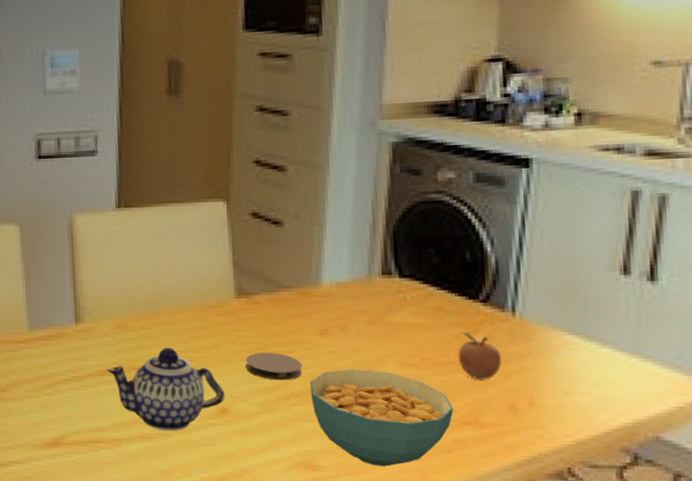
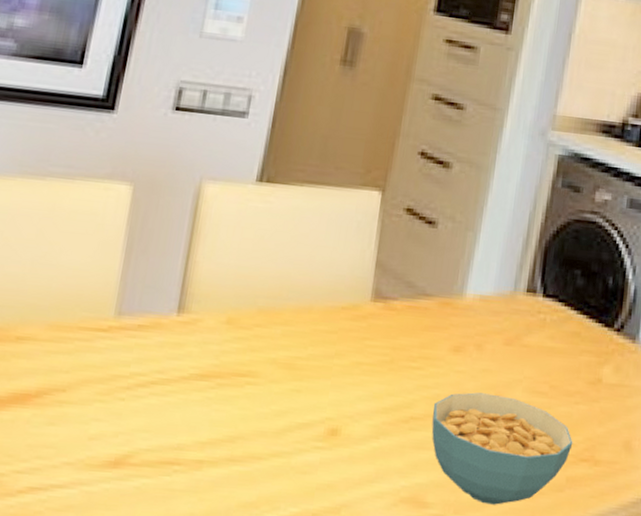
teapot: present [107,348,225,432] -> none [203,352,339,454]
coaster: present [245,352,302,381] -> none [367,366,429,401]
fruit: present [458,331,502,381] -> none [585,360,626,414]

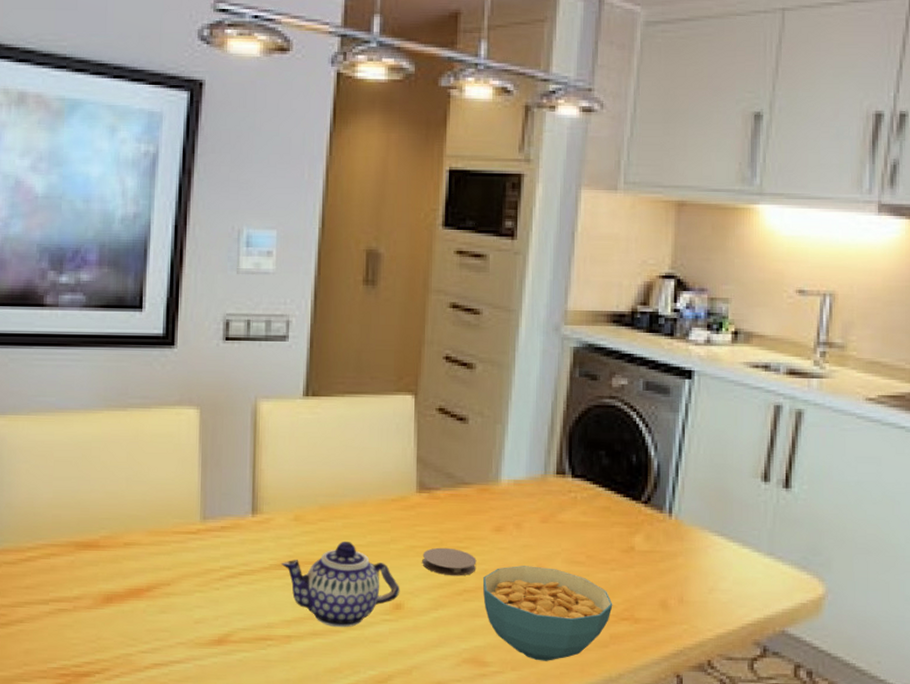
teapot: none [203,352,339,454] -> present [281,542,400,628]
coaster: none [367,366,429,401] -> present [422,547,477,576]

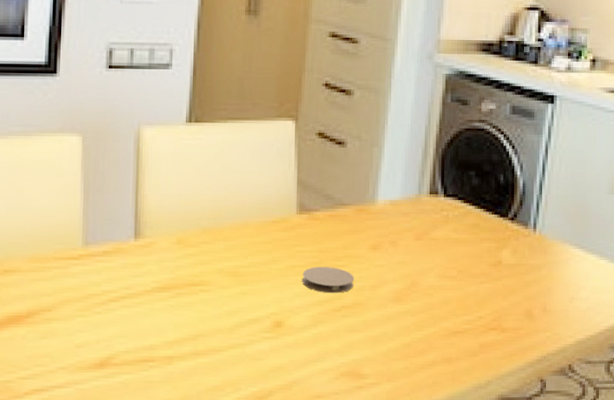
teapot: present [281,542,400,628] -> none [164,263,281,347]
cereal bowl: present [482,566,613,661] -> none [360,281,482,372]

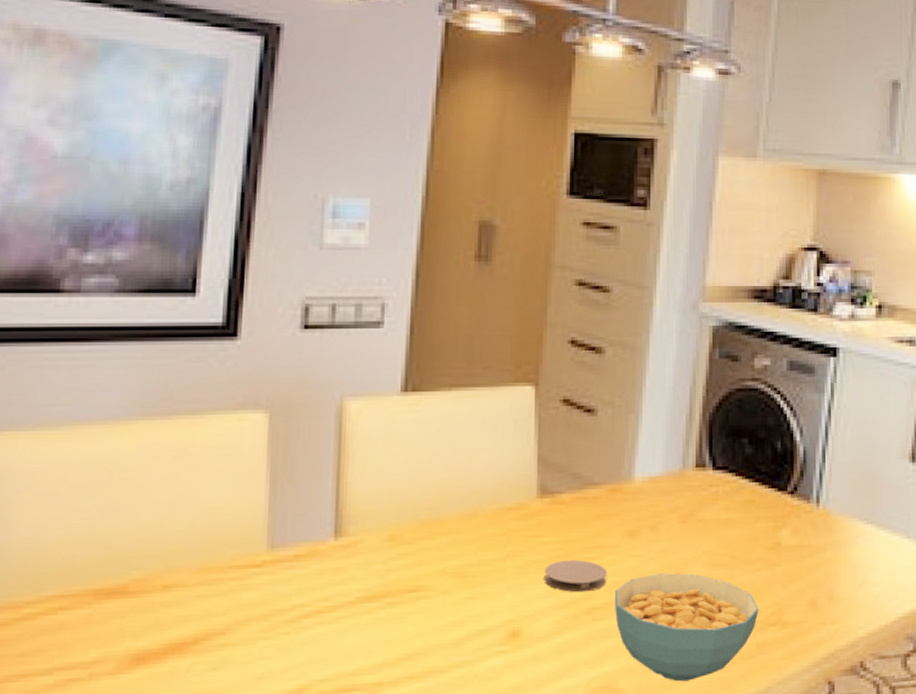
cereal bowl: none [360,281,482,372] -> present [614,573,759,682]

